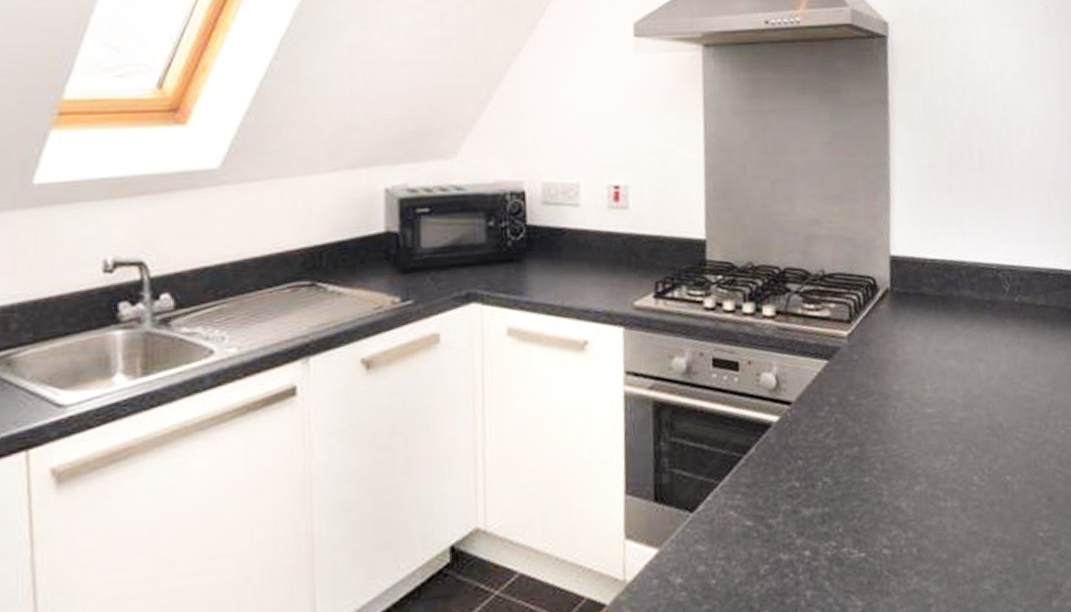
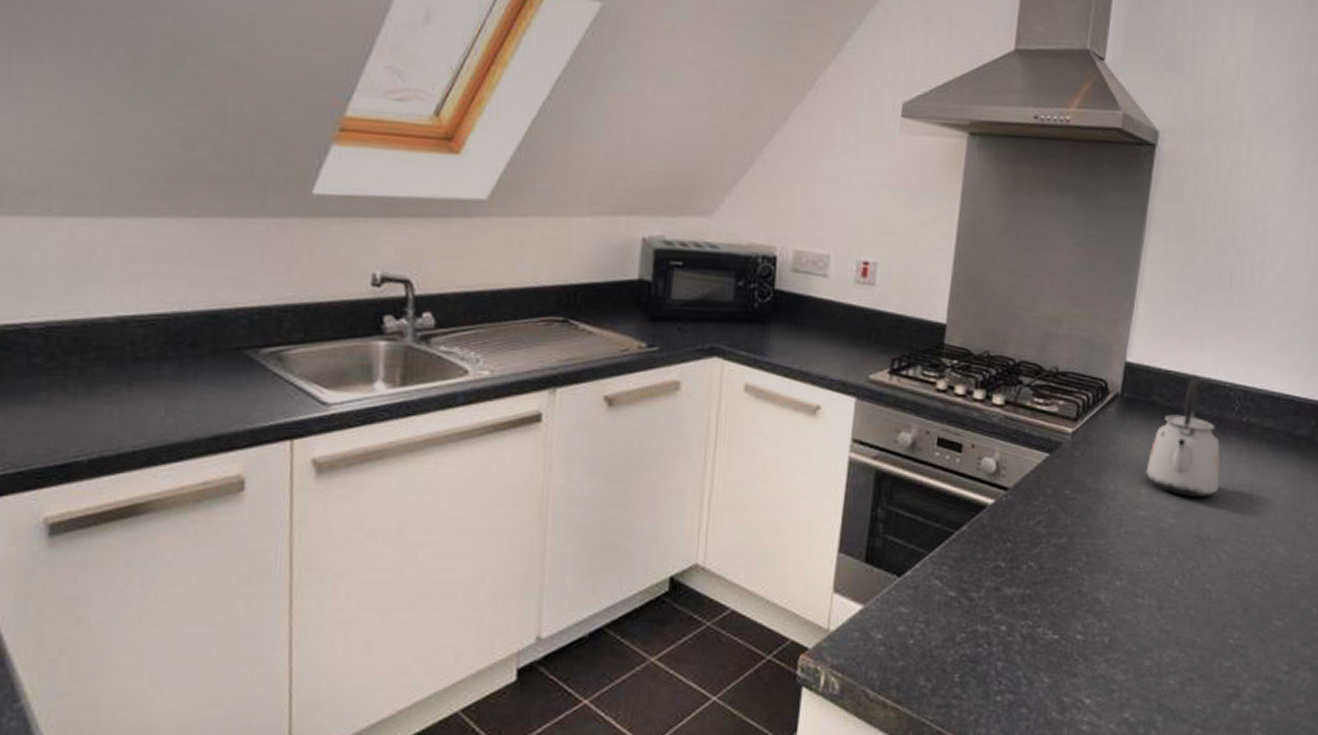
kettle: none [927,264,1003,387] -> present [1146,378,1220,498]

